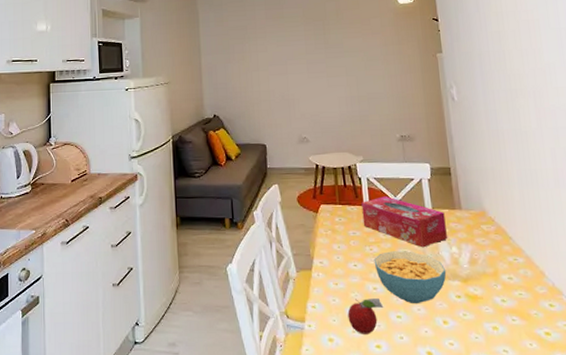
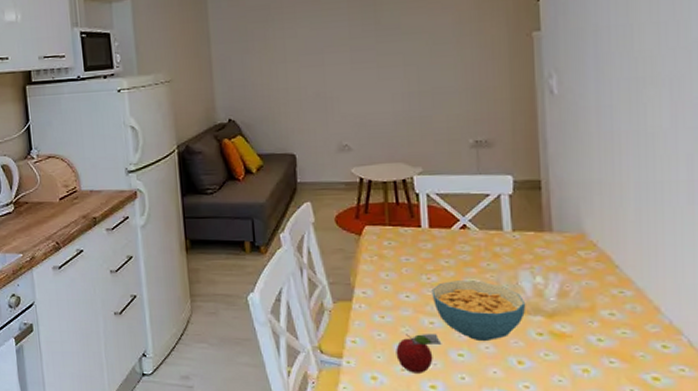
tissue box: present [361,196,447,248] -> none [418,216,530,277]

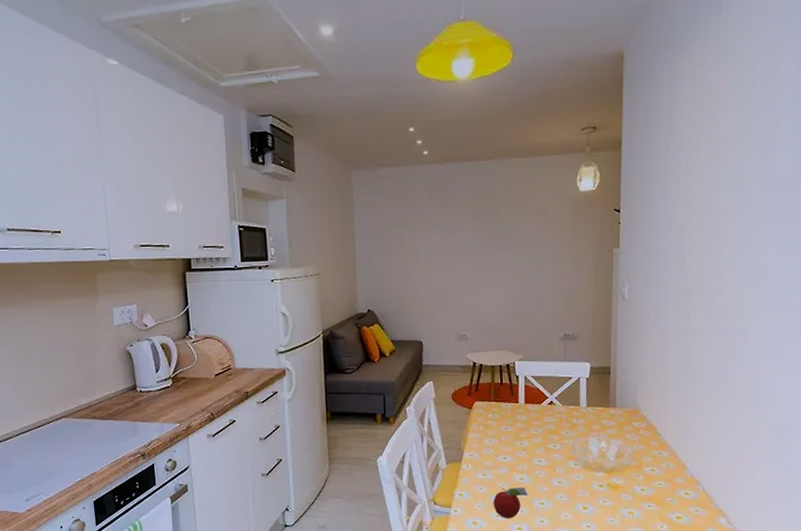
cereal bowl: present [431,280,526,342] -> none [523,445,593,493]

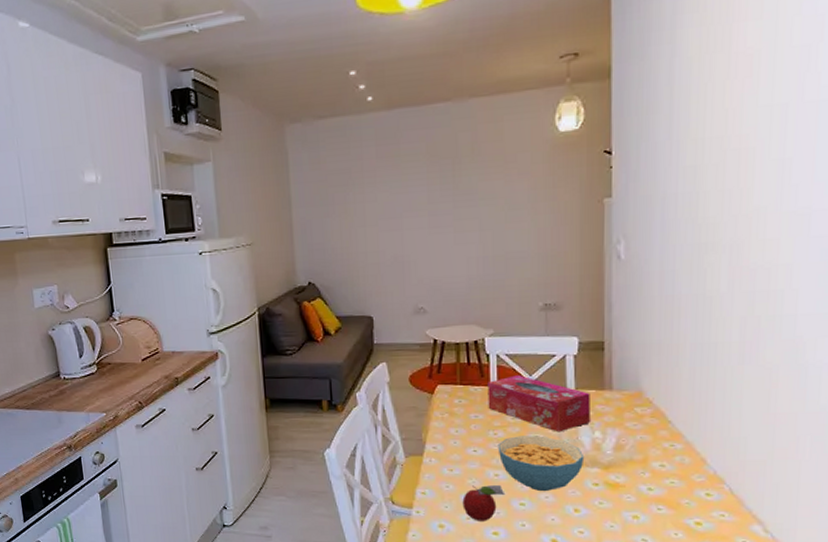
tissue box: none [516,394,598,443] -> present [487,375,590,433]
cereal bowl: none [523,445,593,493] -> present [497,436,585,492]

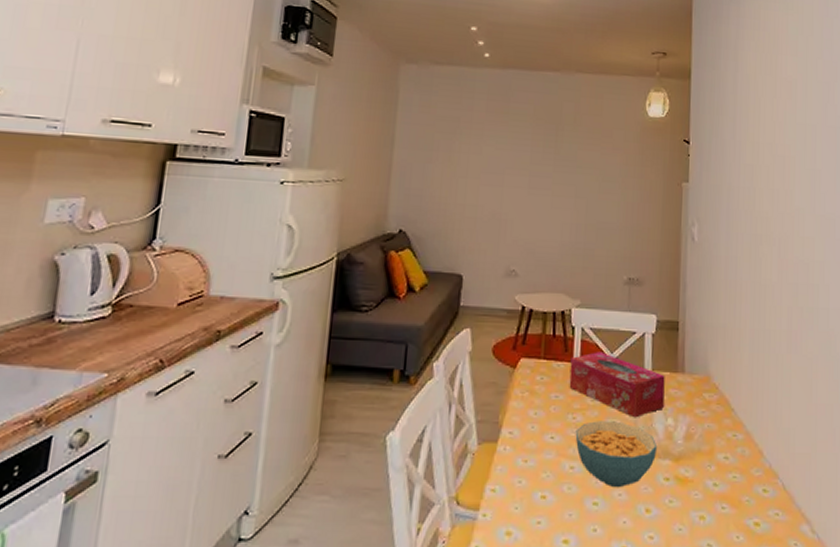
fruit: present [462,485,506,521] -> none [534,480,579,526]

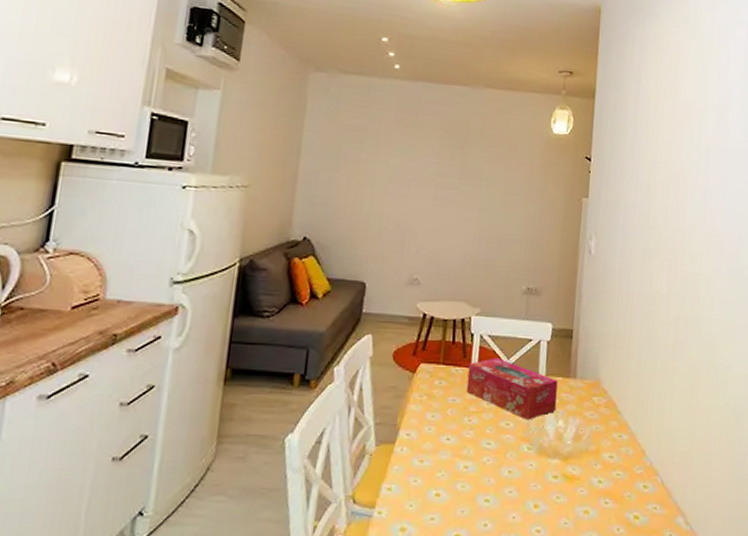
cereal bowl: present [575,421,658,488] -> none [470,423,548,486]

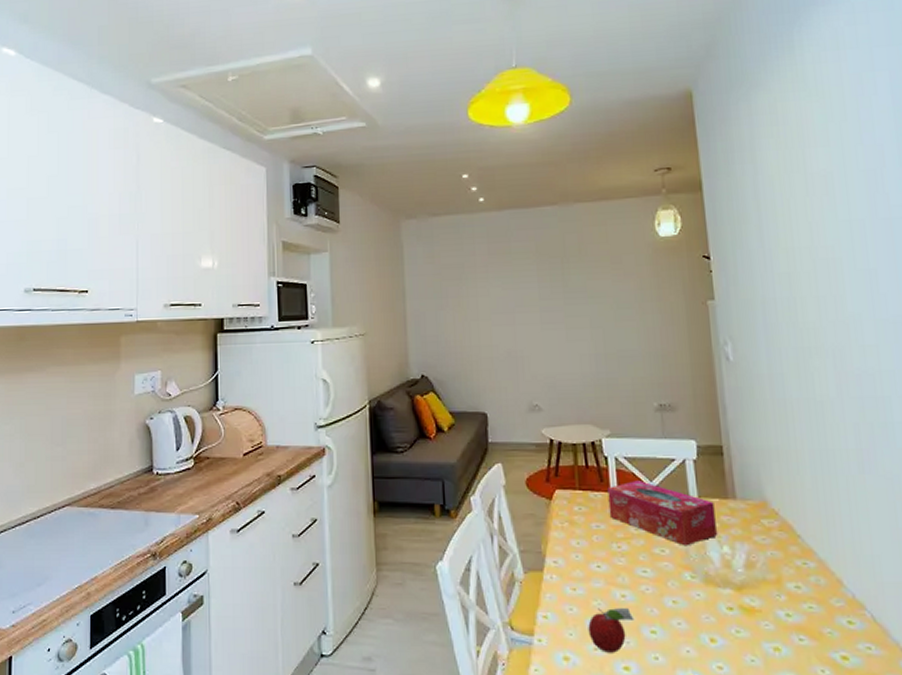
fruit: none [428,479,472,522] -> present [588,608,635,653]

